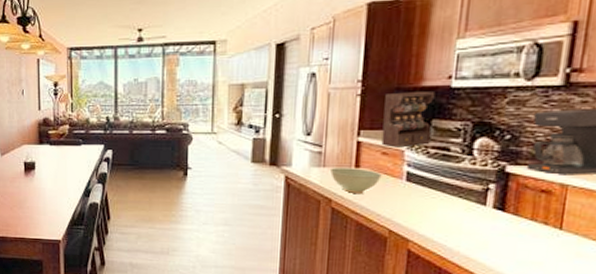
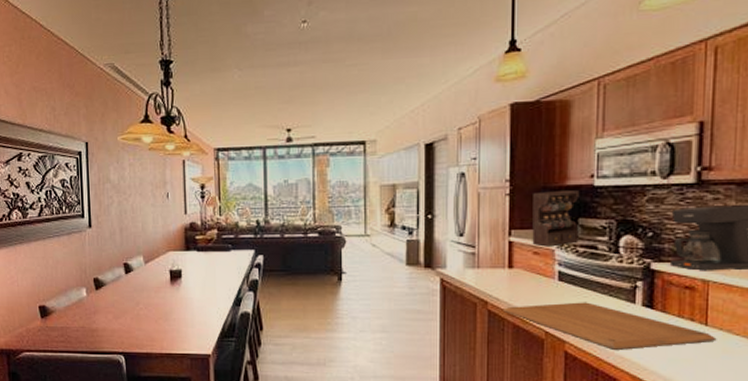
bowl: present [329,168,382,193] -> none [483,269,535,294]
chopping board: none [347,202,571,251] -> present [503,302,717,350]

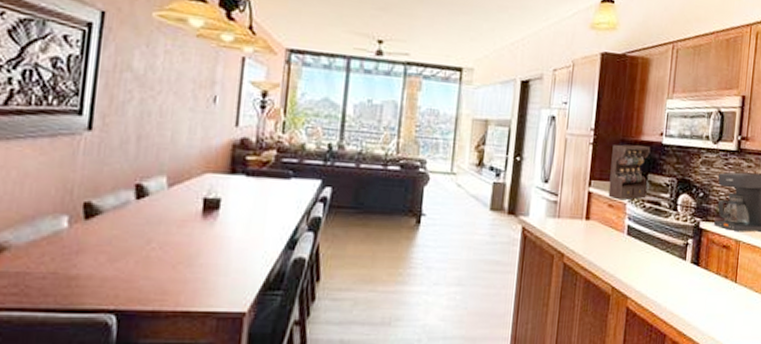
chopping board: present [503,302,717,350] -> none [577,257,742,306]

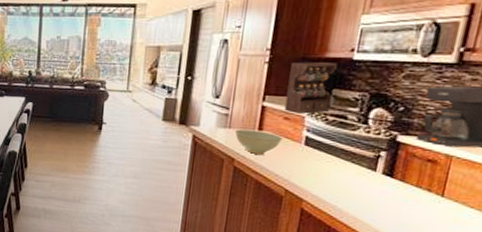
bowl: none [563,219,608,247] -> present [234,129,283,155]

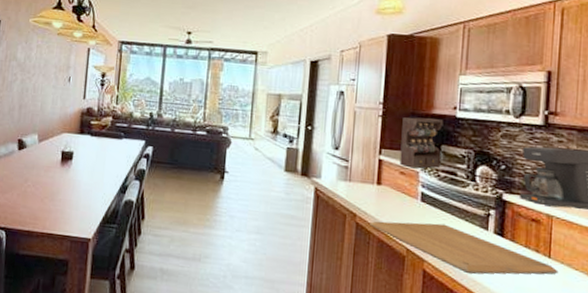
bowl: present [234,129,283,155] -> none [354,183,400,210]
chopping board: none [248,165,451,212] -> present [369,221,559,274]

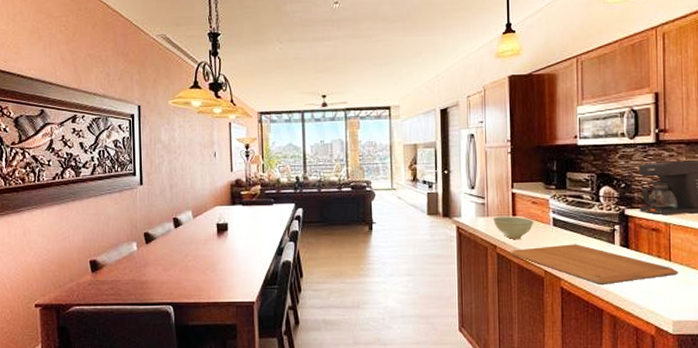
bowl: none [354,183,400,210] -> present [492,216,534,239]
spice rack: present [399,117,444,169] -> none [530,149,568,197]

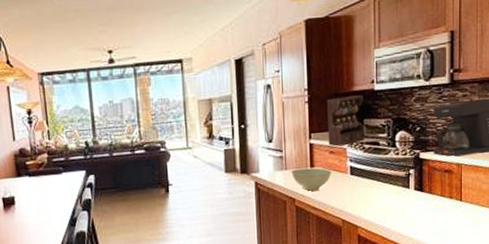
chopping board: present [509,244,679,285] -> none [308,191,469,229]
spice rack: none [530,149,568,197] -> present [327,95,365,146]

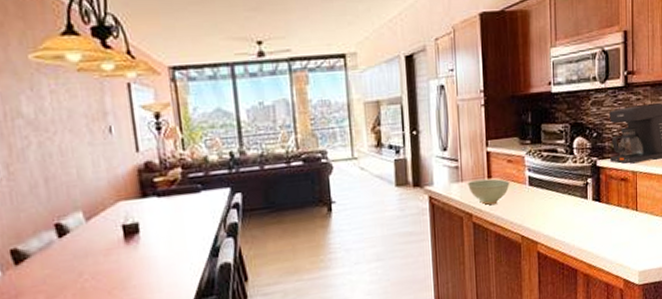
spice rack: present [327,95,365,146] -> none [504,98,543,154]

